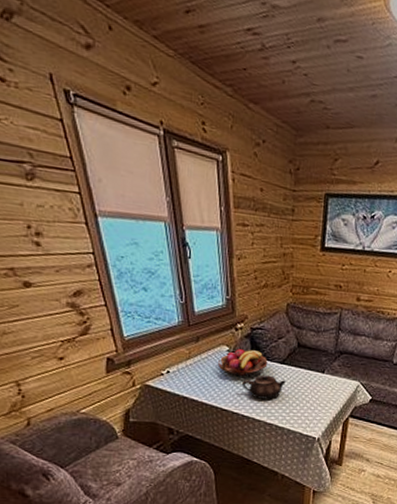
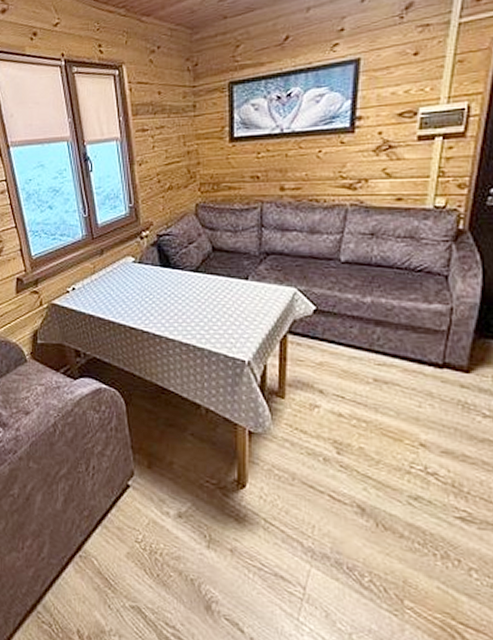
fruit basket: present [218,349,268,377] -> none [124,259,179,290]
teapot: present [242,375,286,400] -> none [152,286,201,315]

